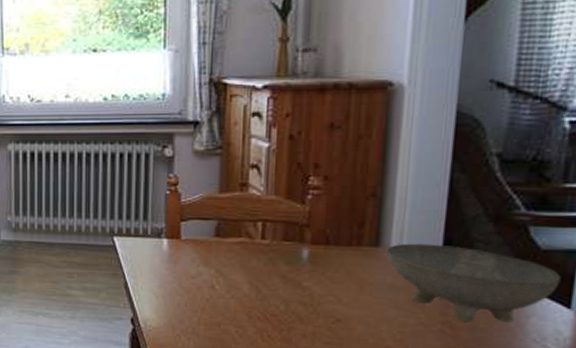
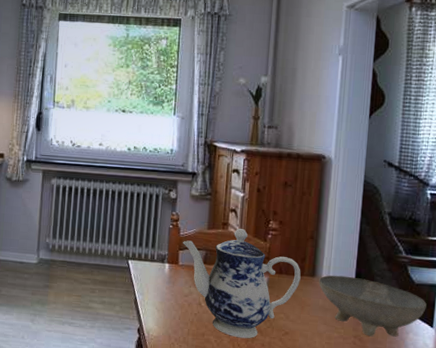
teapot: none [185,188,358,328] -> present [183,228,301,339]

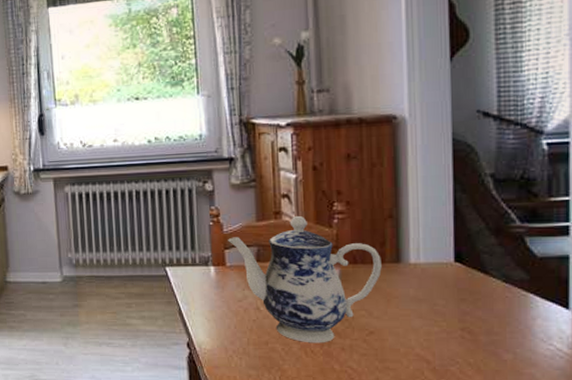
bowl: present [319,275,427,337] -> none [406,257,557,328]

